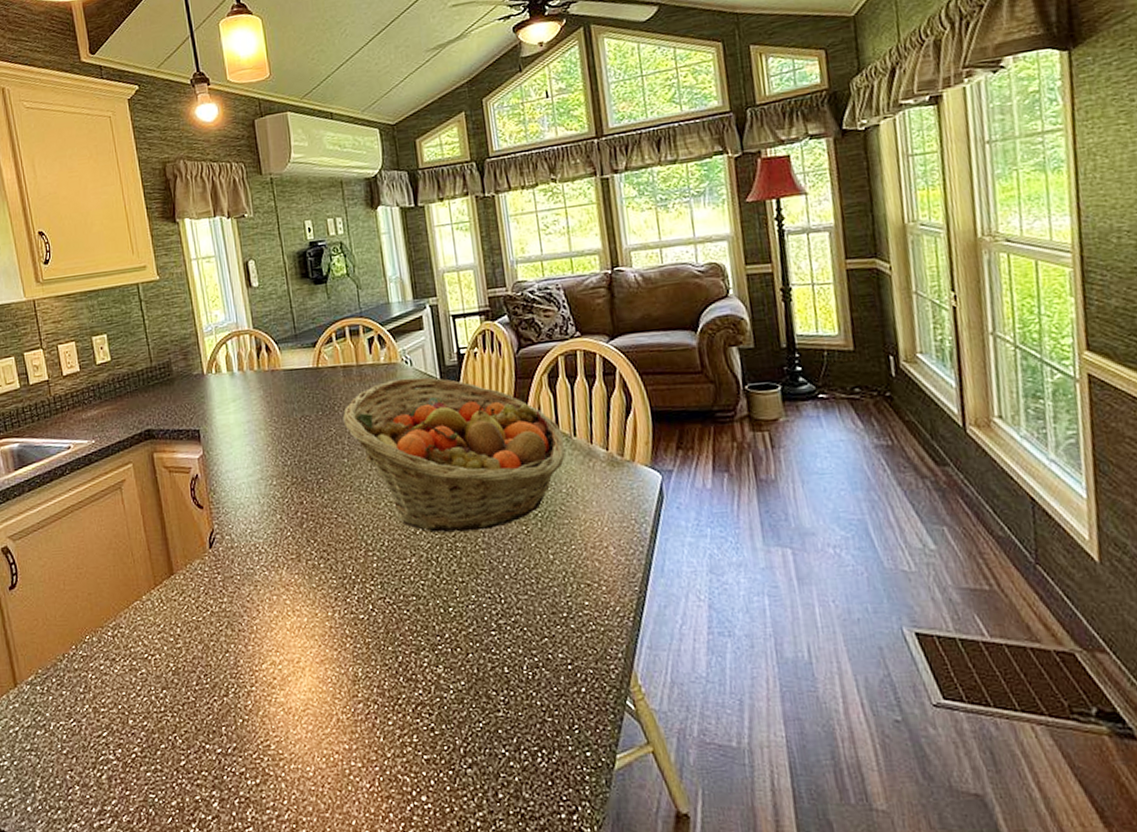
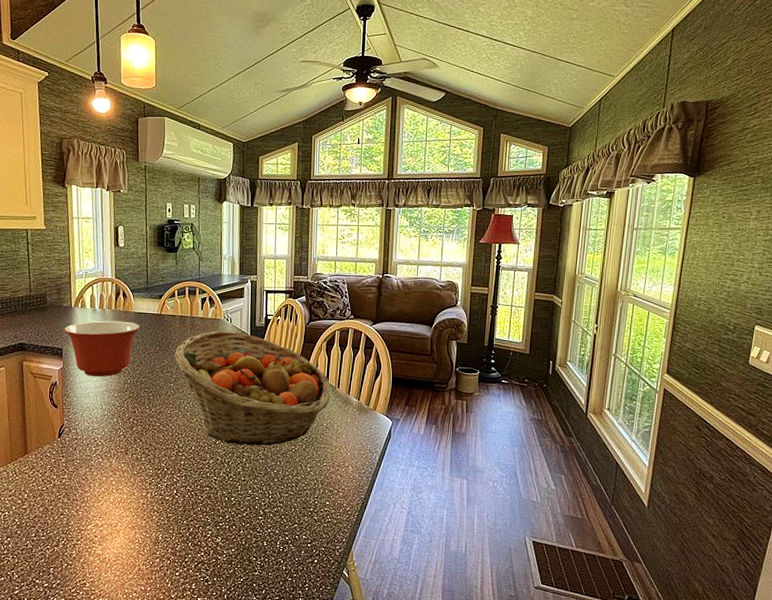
mixing bowl: none [197,383,294,462] -> present [63,320,141,377]

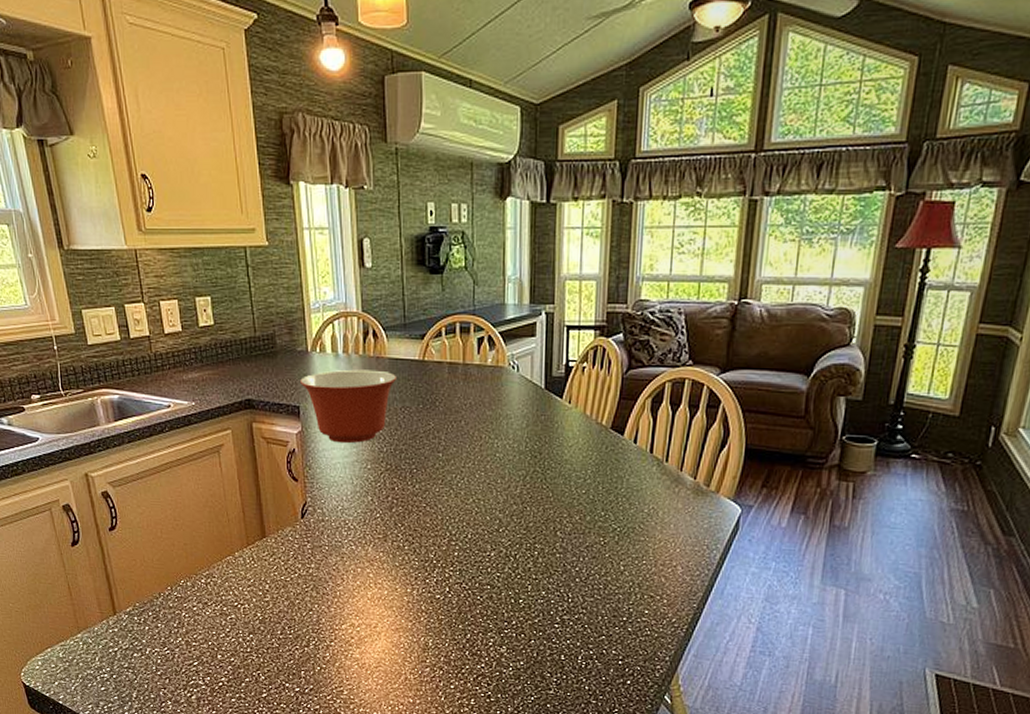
fruit basket: present [174,331,331,446] -> none [442,383,656,536]

